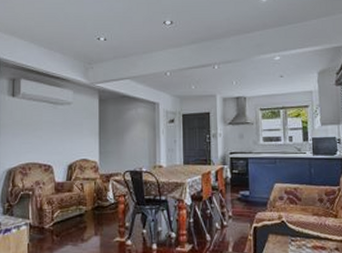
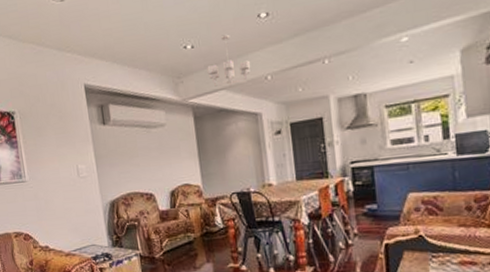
chandelier: none [116,33,154,77] -> present [207,34,251,87]

